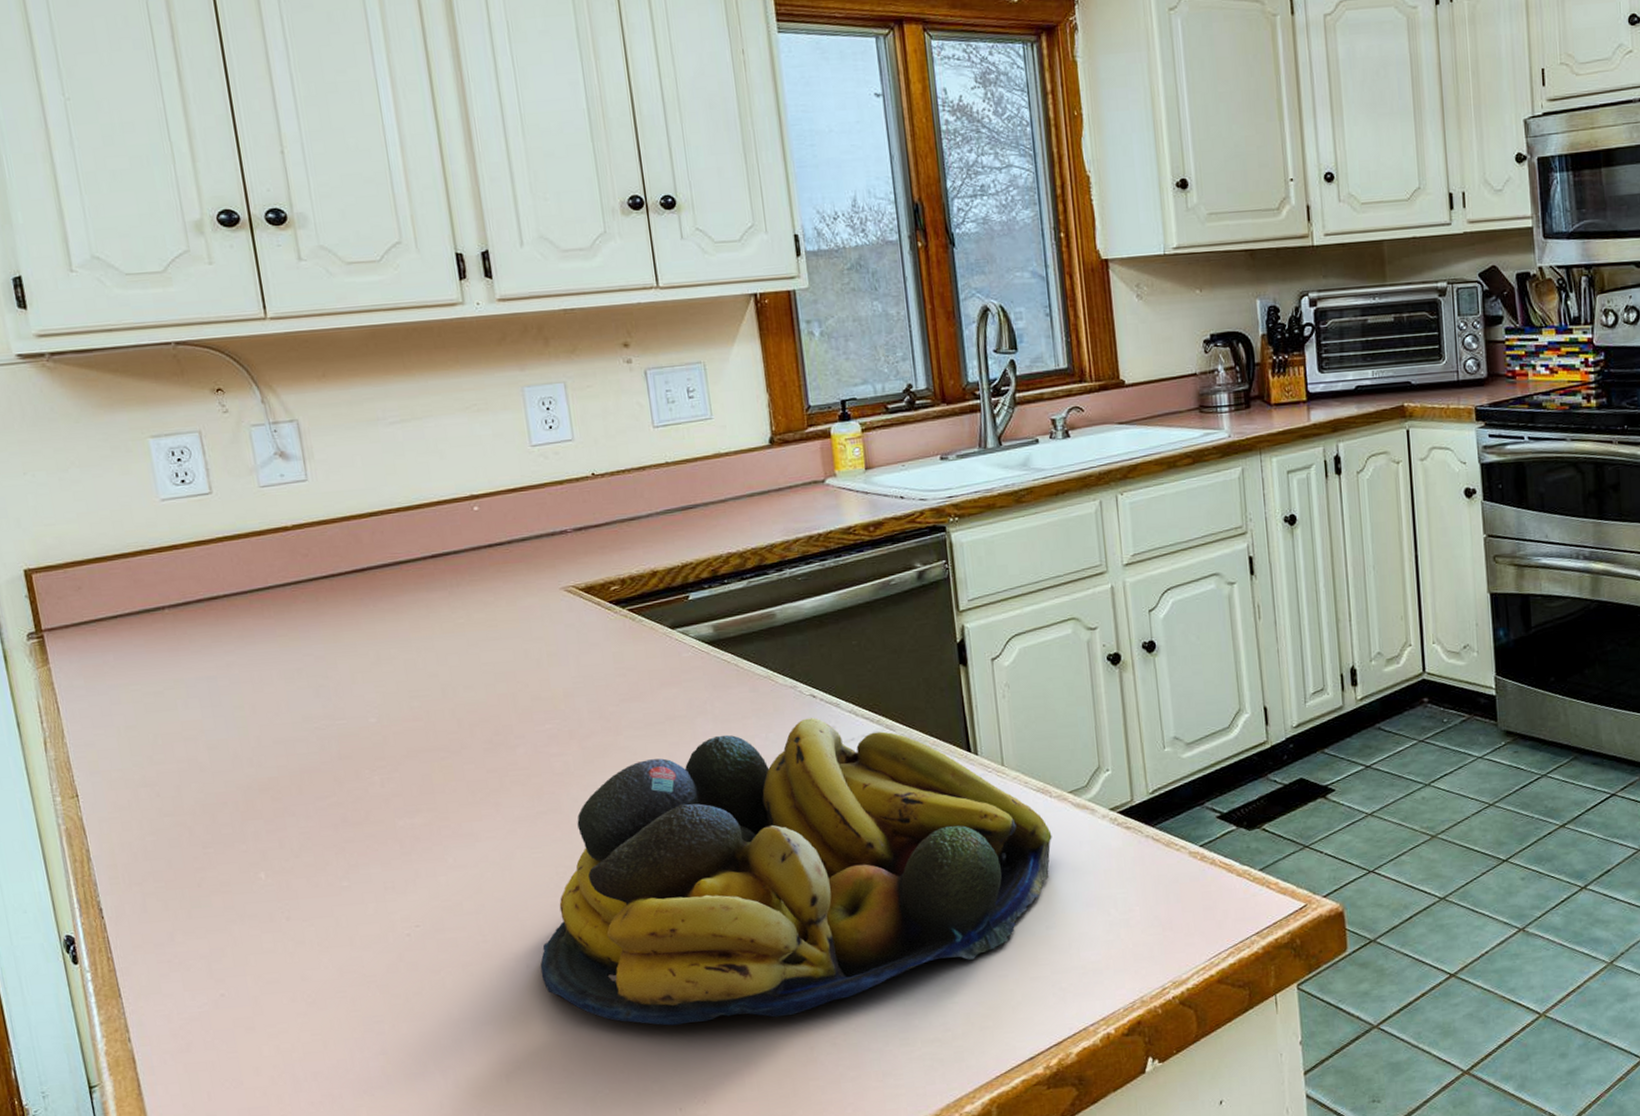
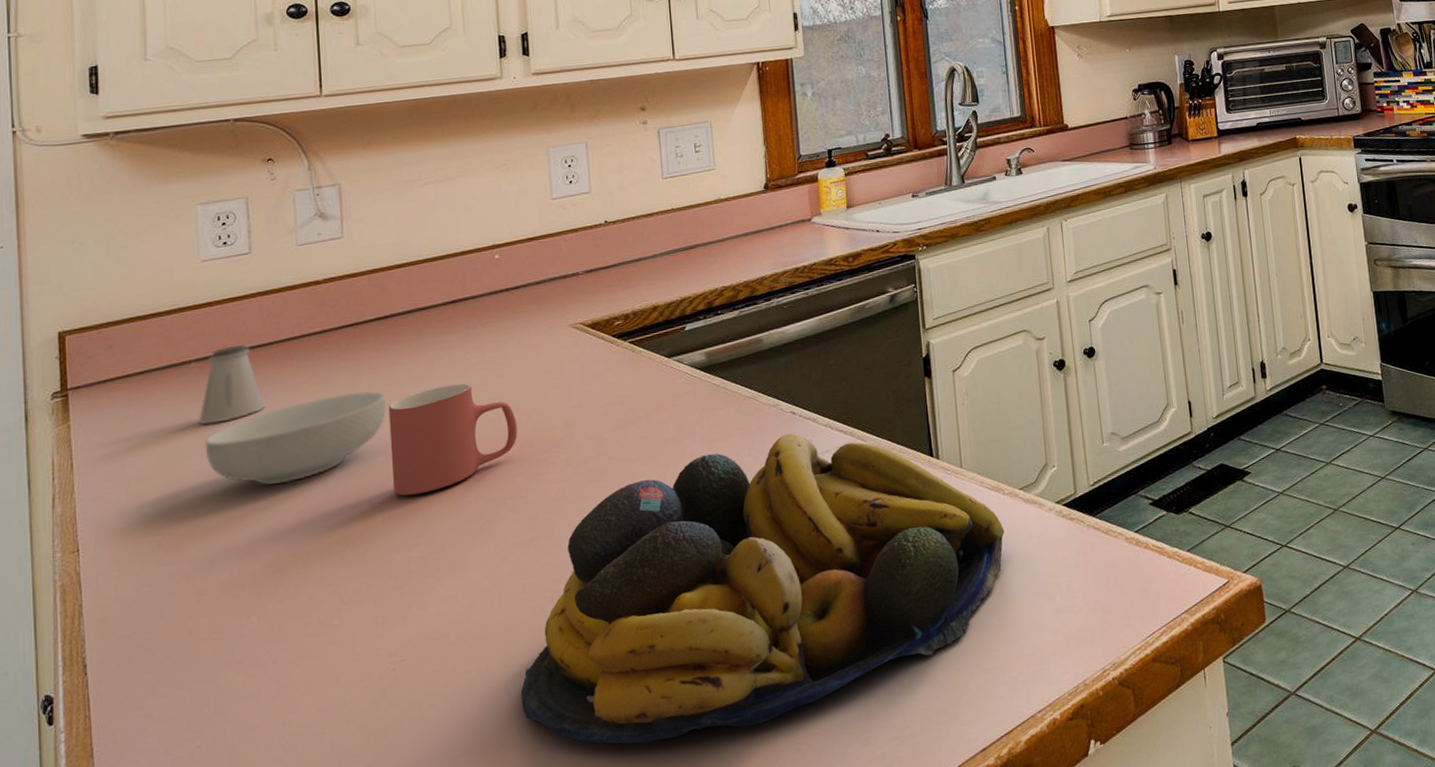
saltshaker: none [180,593,248,675] -> present [198,345,266,424]
cereal bowl: none [189,648,374,741] -> present [205,390,387,485]
mug: none [375,645,515,761] -> present [388,383,517,496]

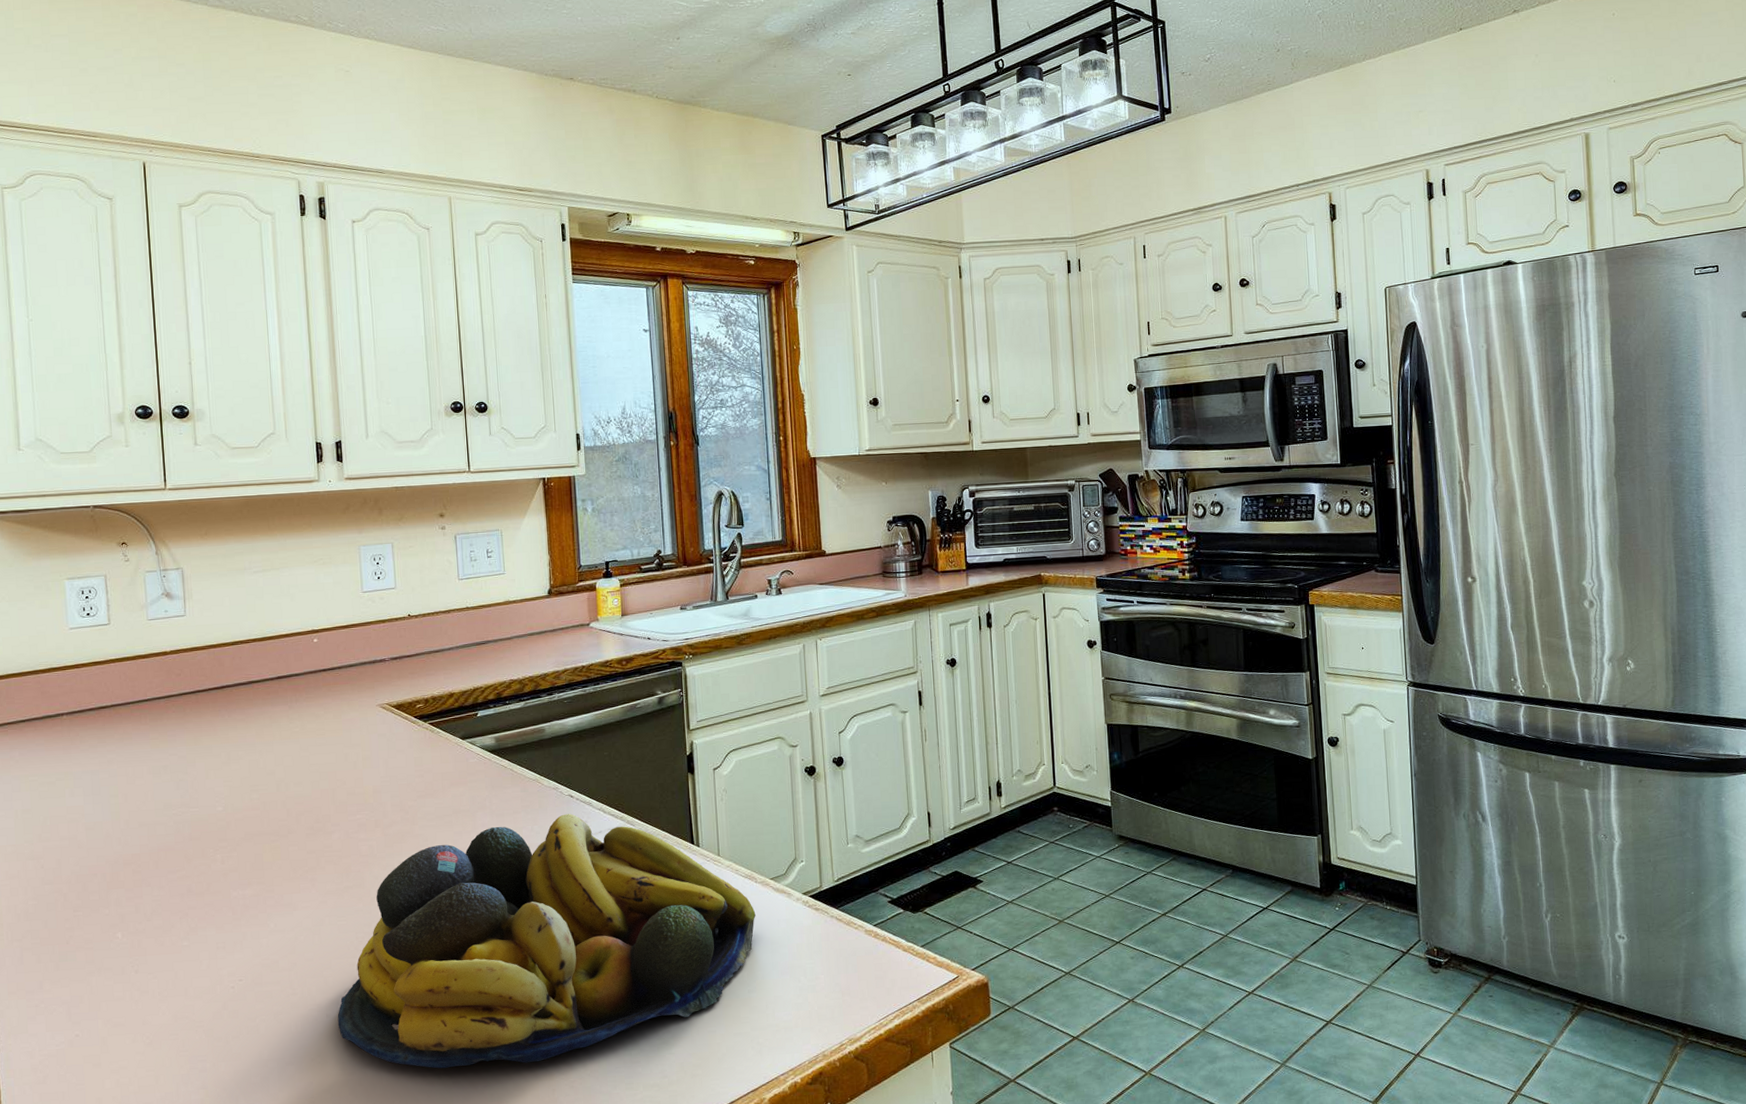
saltshaker: present [198,345,266,424] -> none [70,703,125,769]
cereal bowl: present [205,390,387,485] -> none [76,750,225,824]
mug: present [388,383,517,496] -> none [225,749,334,842]

